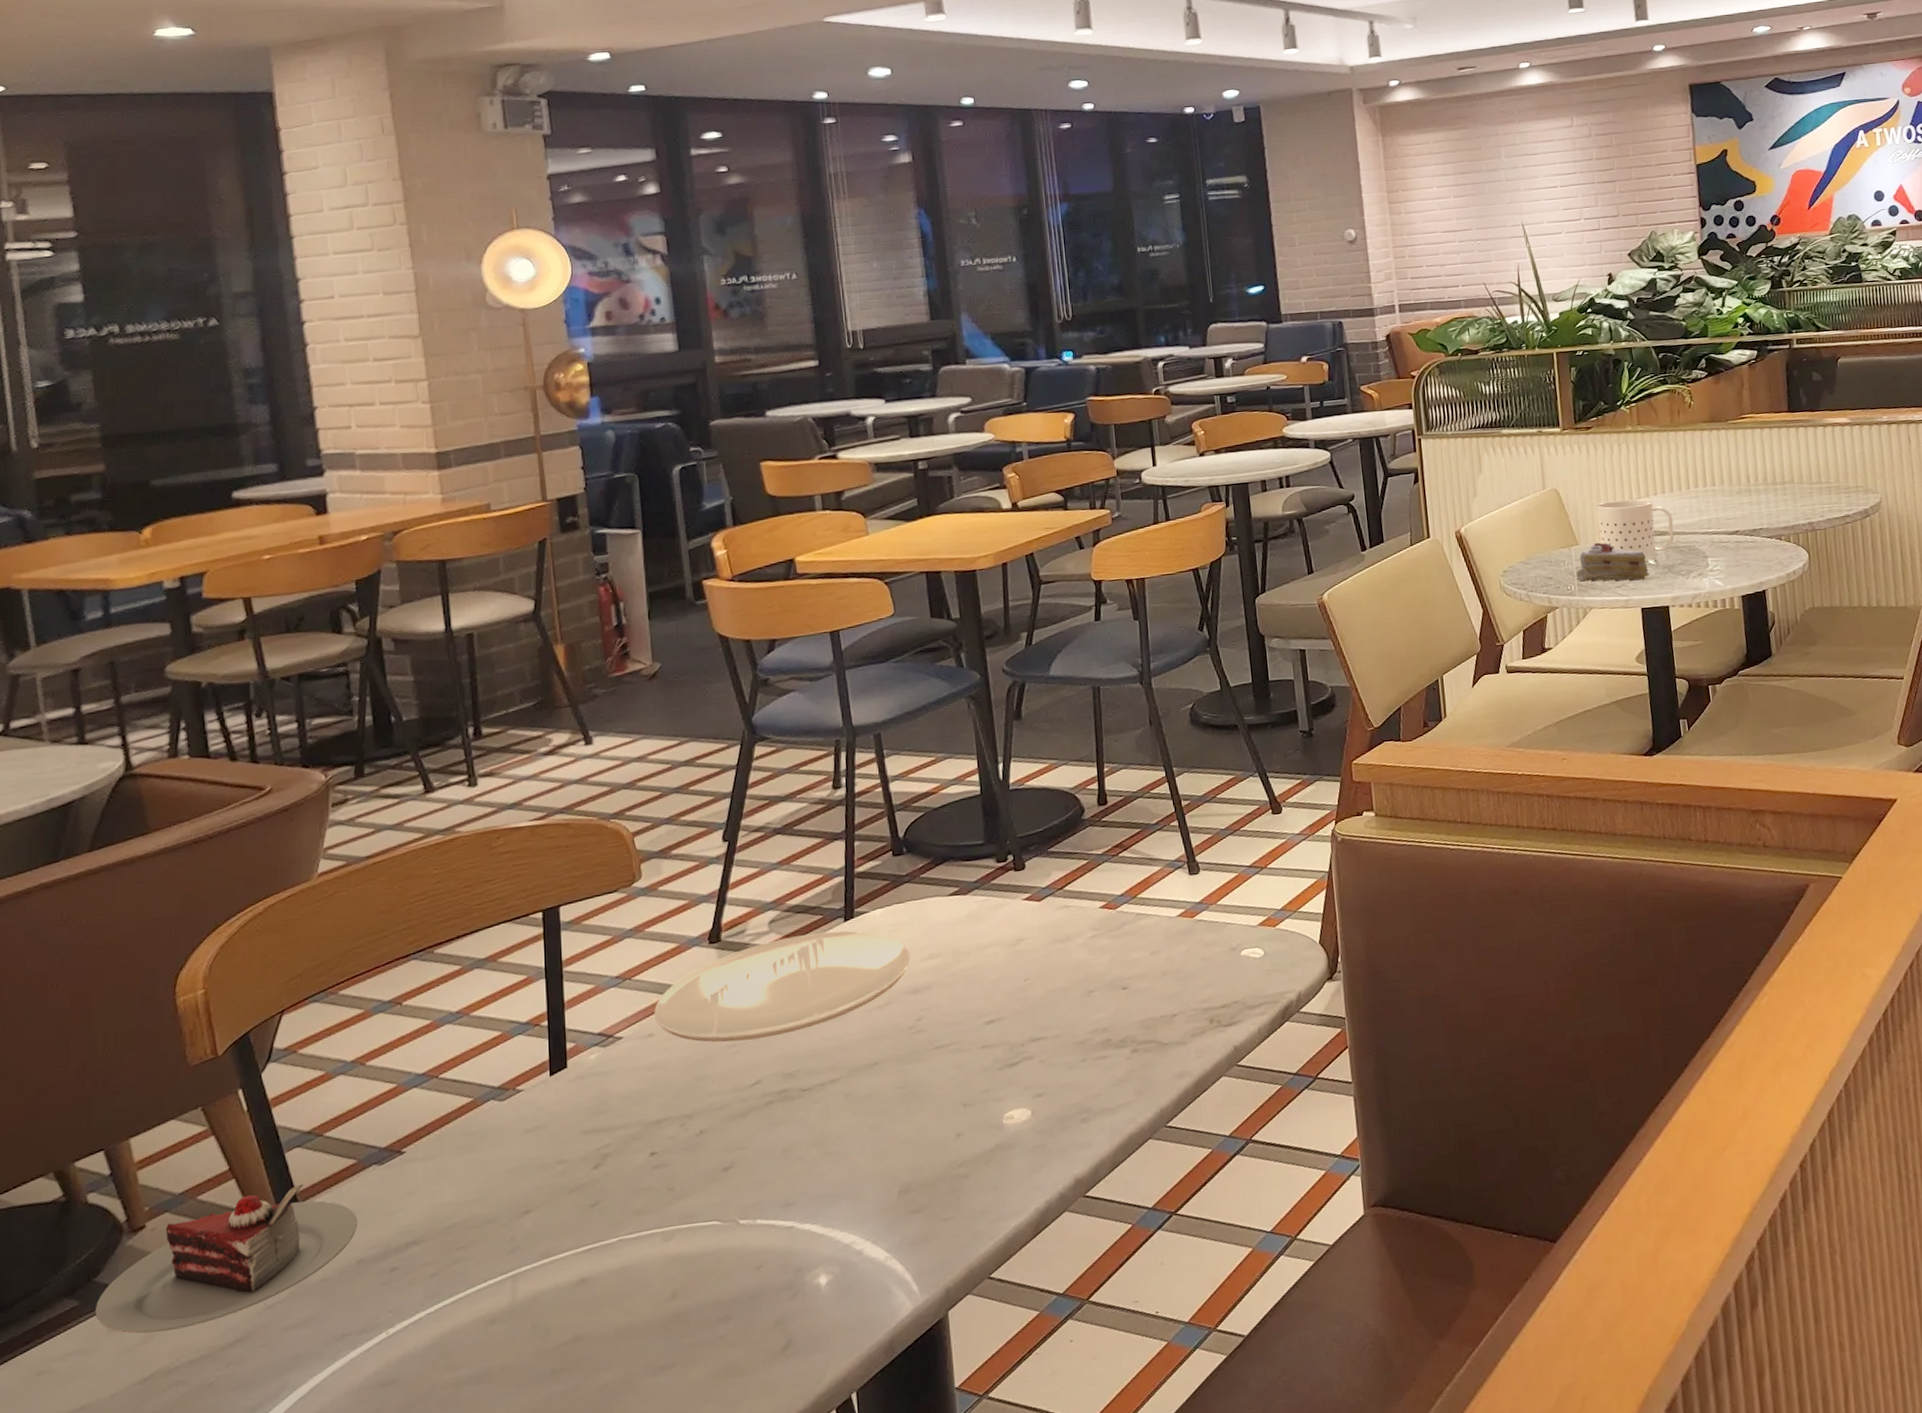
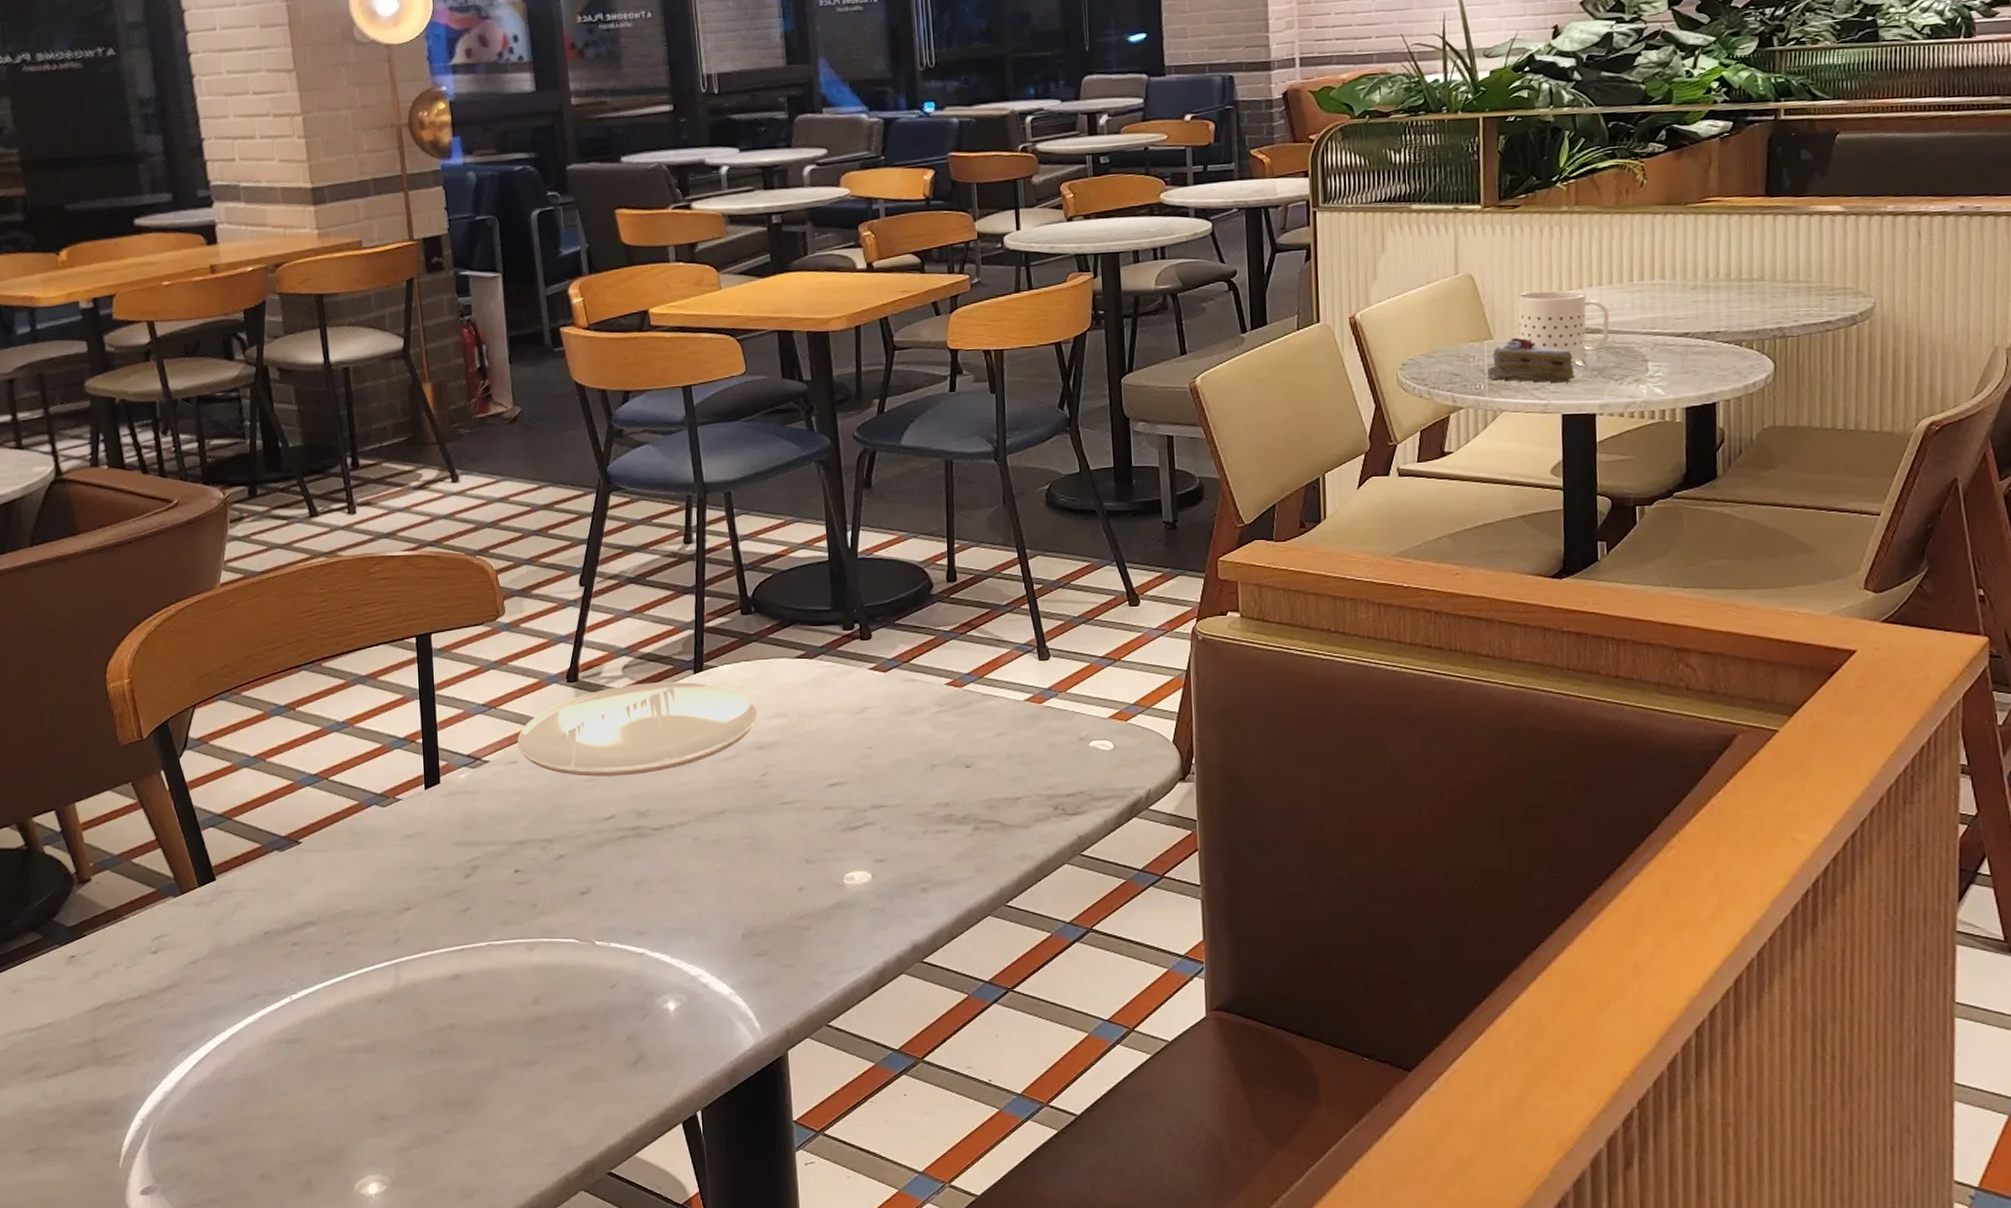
cake slice: present [96,1183,358,1334] -> none [55,859,264,970]

